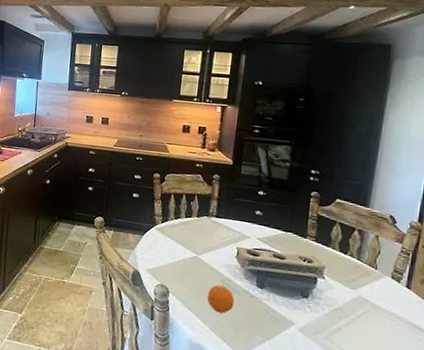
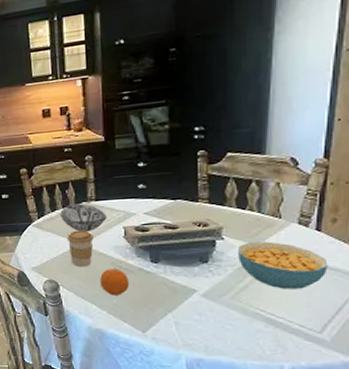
decorative bowl: none [182,216,224,246] -> present [60,203,107,232]
coffee cup: none [184,241,209,279] -> present [67,230,94,267]
cereal bowl: none [335,286,414,342] -> present [238,241,328,289]

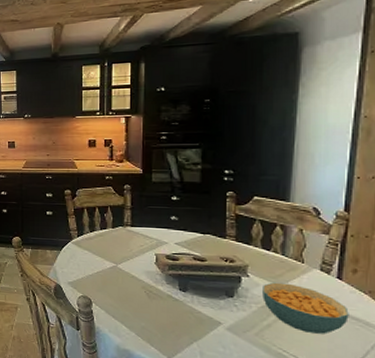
decorative bowl: present [60,203,107,232] -> none [98,227,141,255]
coffee cup: present [67,230,94,267] -> none [103,252,127,288]
fruit: present [100,269,130,295] -> none [131,292,158,319]

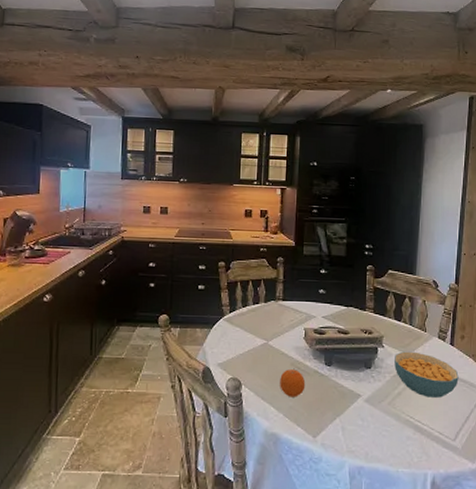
fruit: none [131,292,158,319] -> present [280,369,306,397]

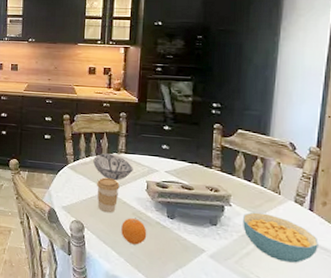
decorative bowl: none [250,302,291,331] -> present [93,153,133,181]
coffee cup: none [254,328,278,366] -> present [97,177,120,213]

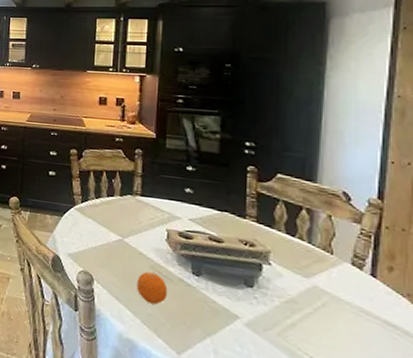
decorative bowl: present [93,153,133,181] -> none [104,194,151,228]
coffee cup: present [97,177,120,213] -> none [108,223,135,265]
cereal bowl: present [243,212,319,263] -> none [286,273,385,341]

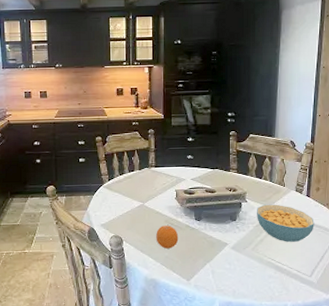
cereal bowl: none [286,273,385,341] -> present [257,204,314,242]

